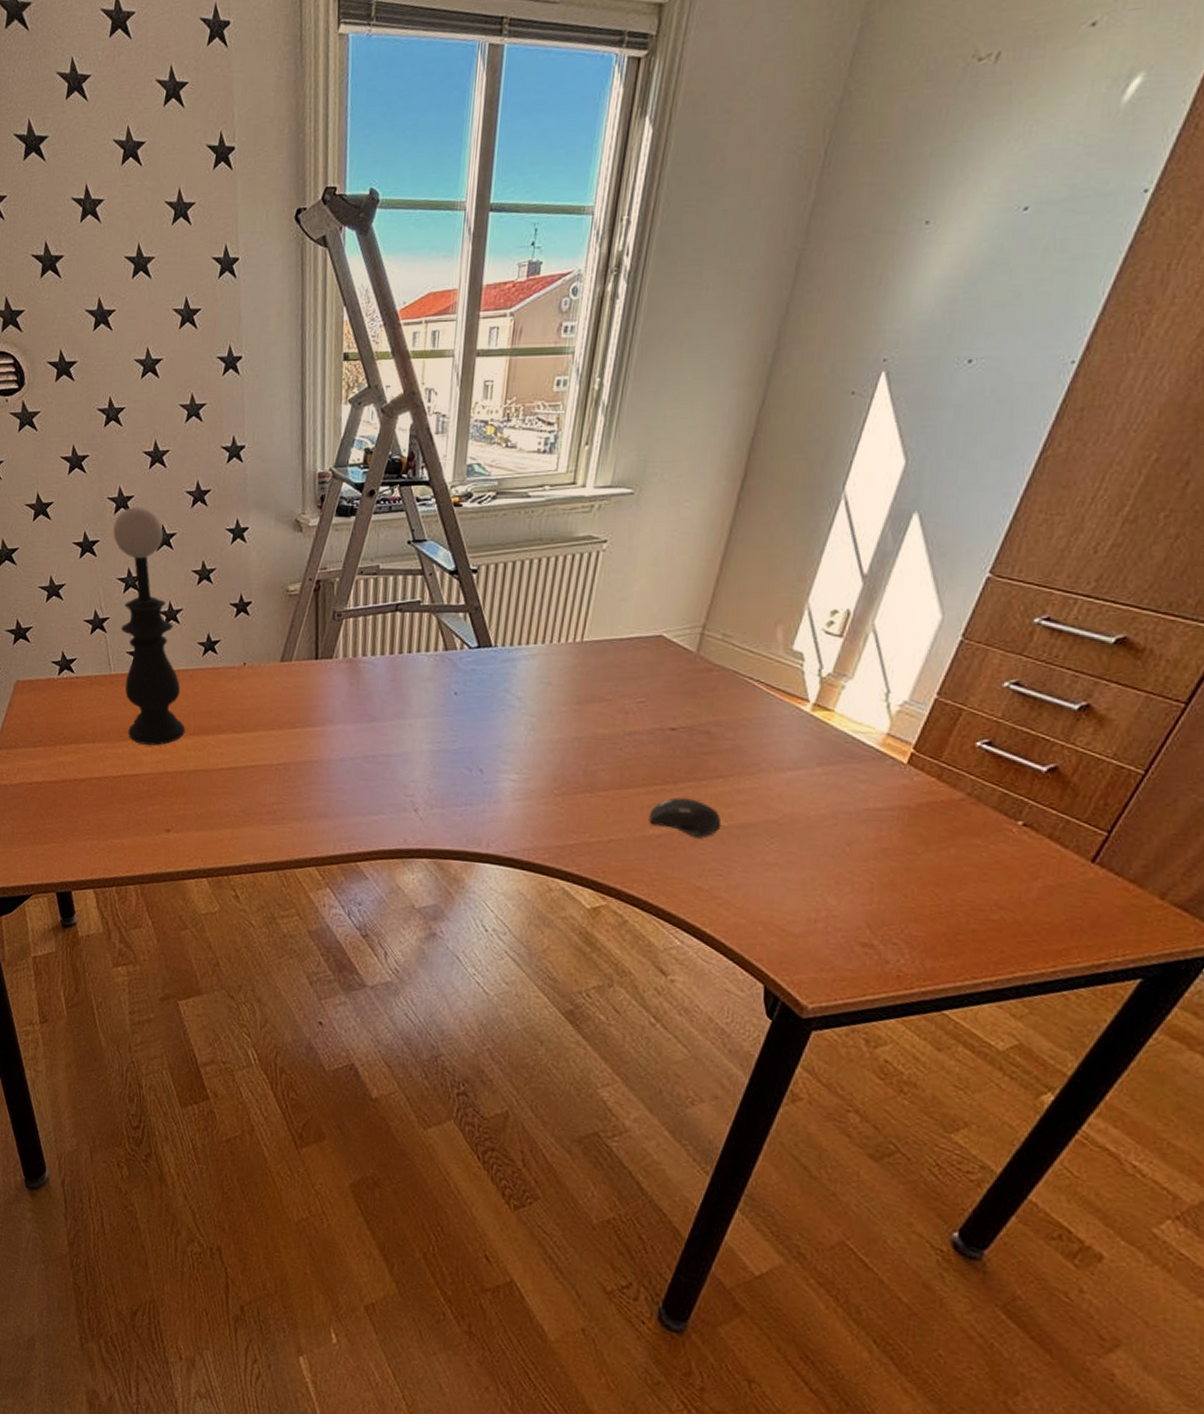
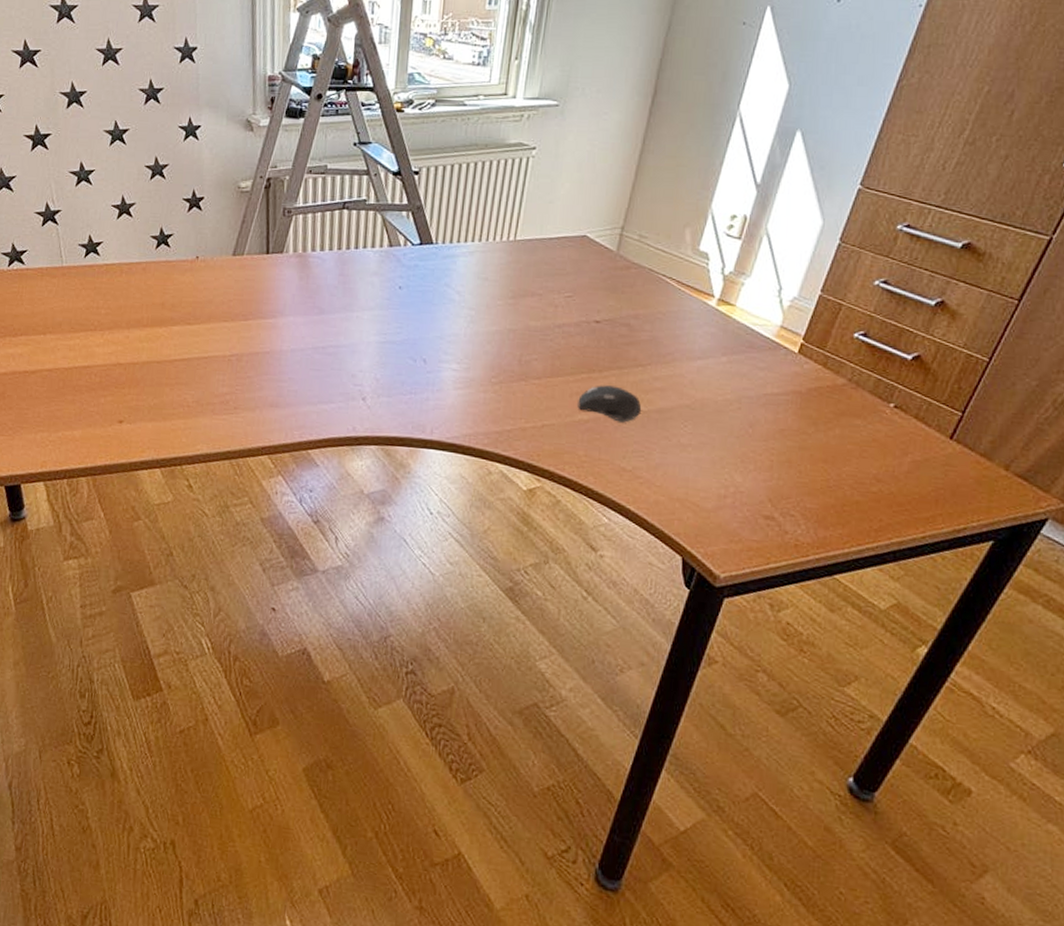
table lamp: present [113,506,185,746] -> none [65,102,138,337]

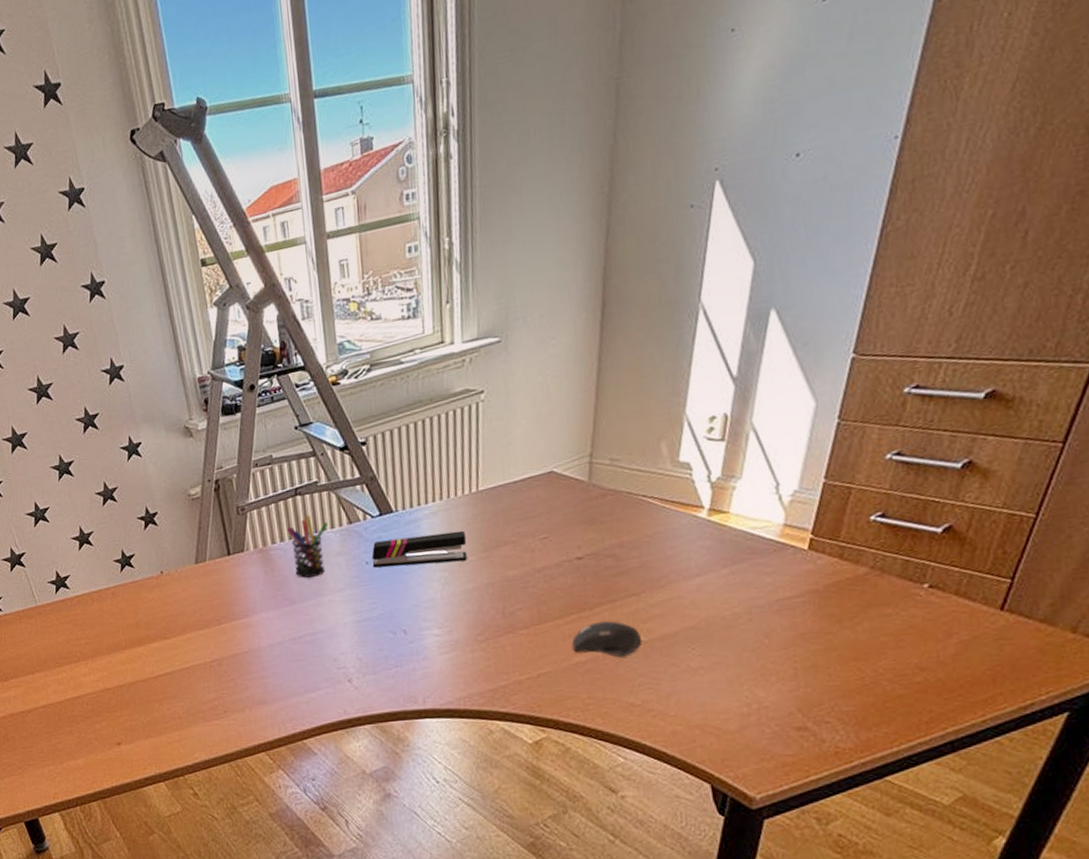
pen holder: none [329,230,370,292] -> present [287,514,329,579]
stapler: none [405,269,498,304] -> present [371,530,467,568]

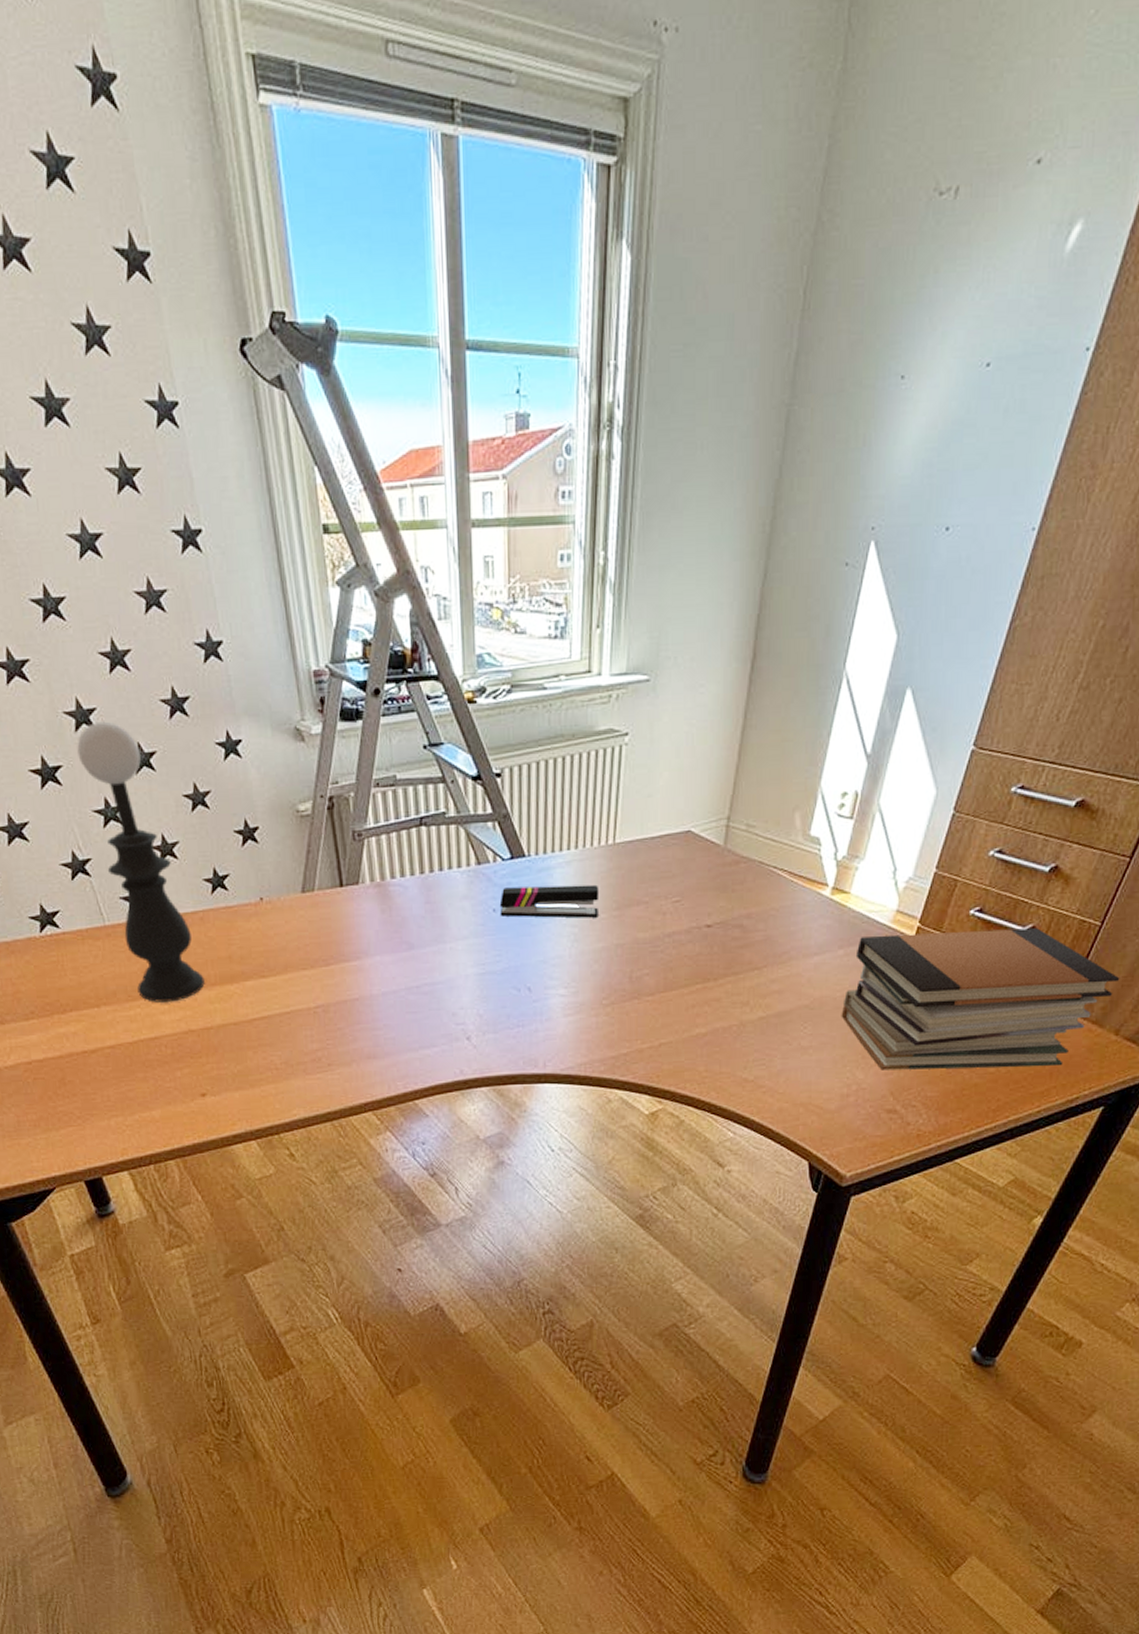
table lamp: none [13,442,117,667] -> present [77,721,205,1002]
pen holder: present [287,514,329,579] -> none [409,849,455,922]
computer mouse: present [572,621,643,657] -> none [695,993,760,1032]
book stack: none [731,527,1070,687] -> present [841,928,1120,1070]

